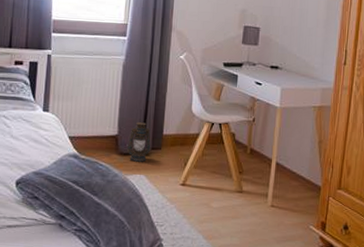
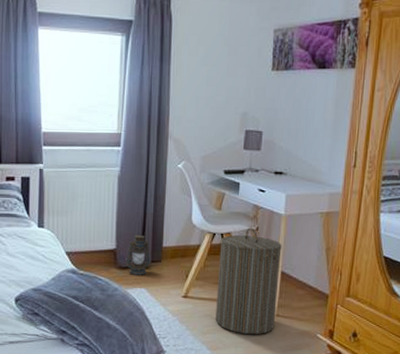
laundry hamper: none [212,118,277,225] -> present [216,227,282,335]

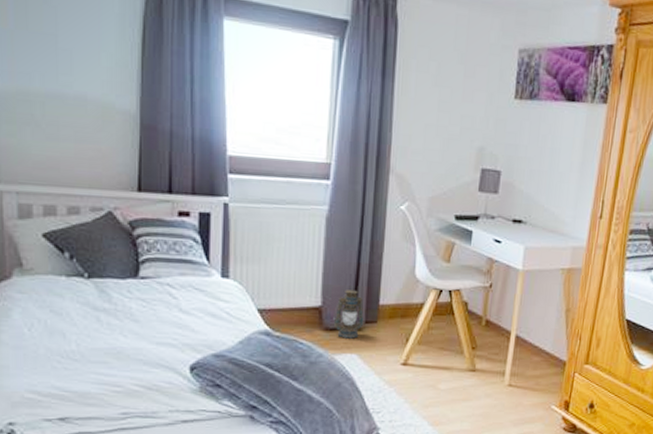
laundry hamper: present [216,227,282,335] -> none [439,284,518,408]

